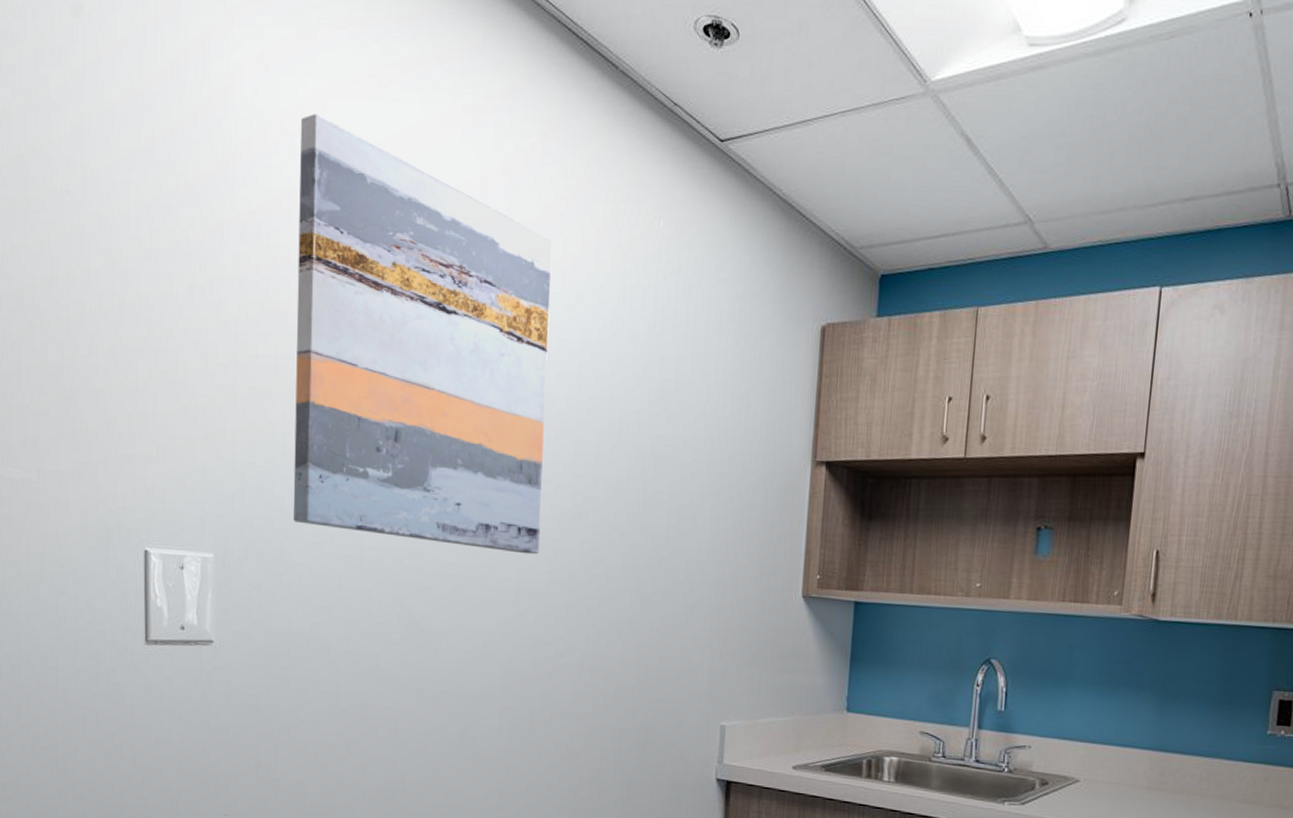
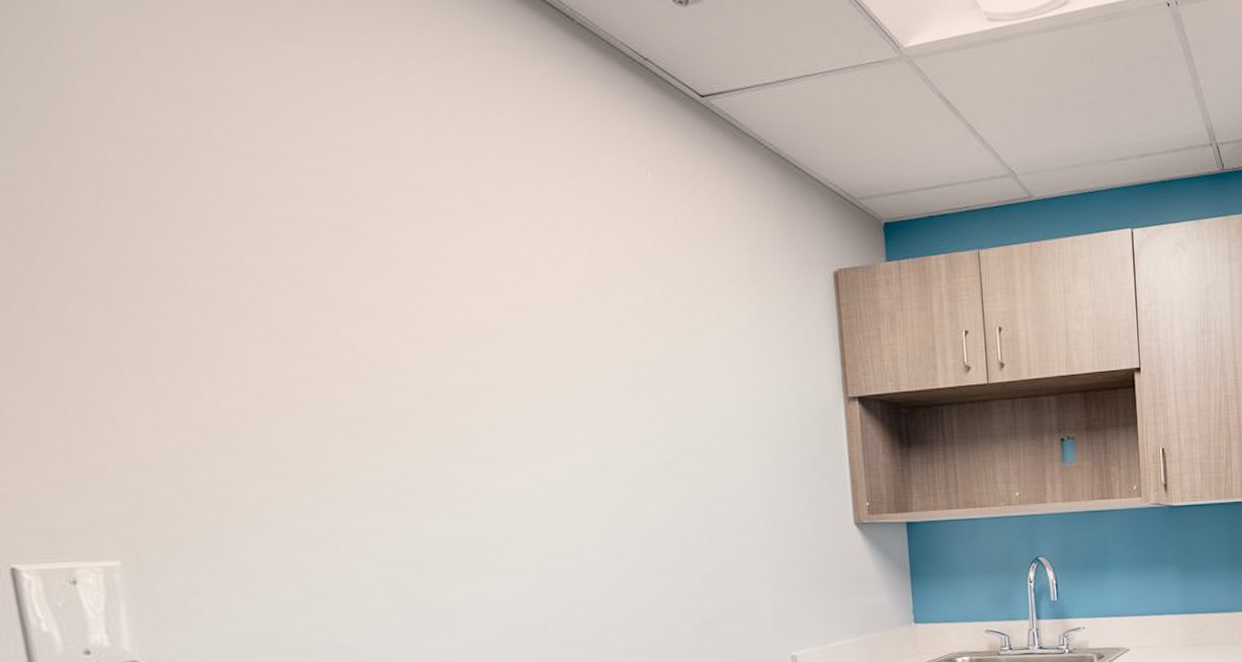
wall art: present [293,114,553,555] -> none [165,53,562,517]

